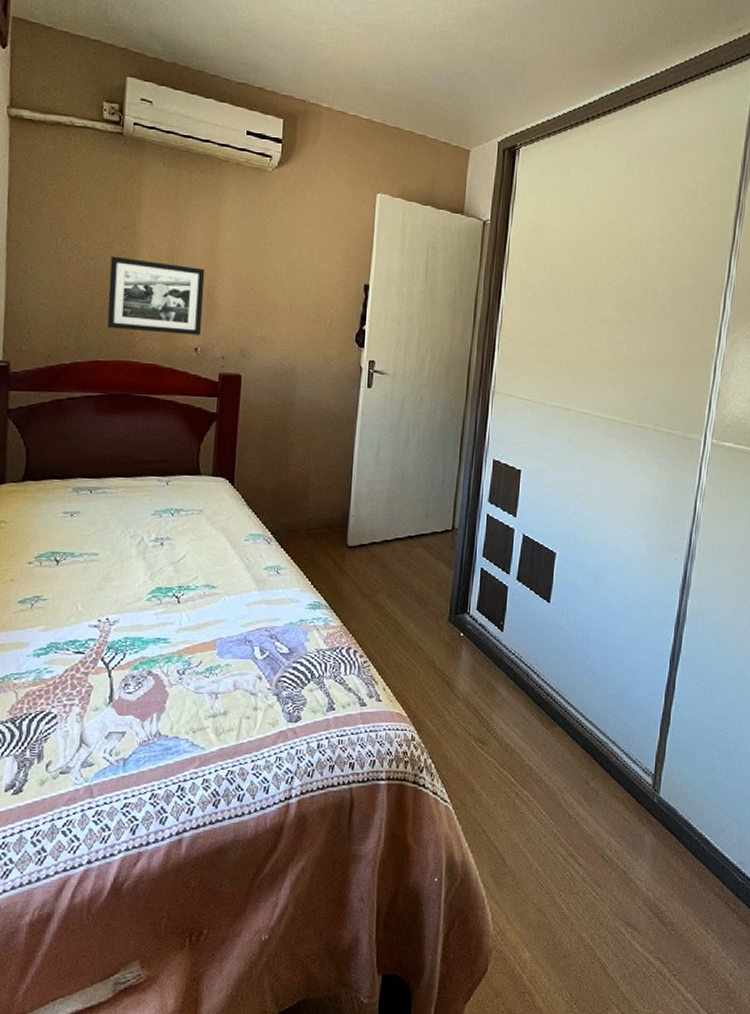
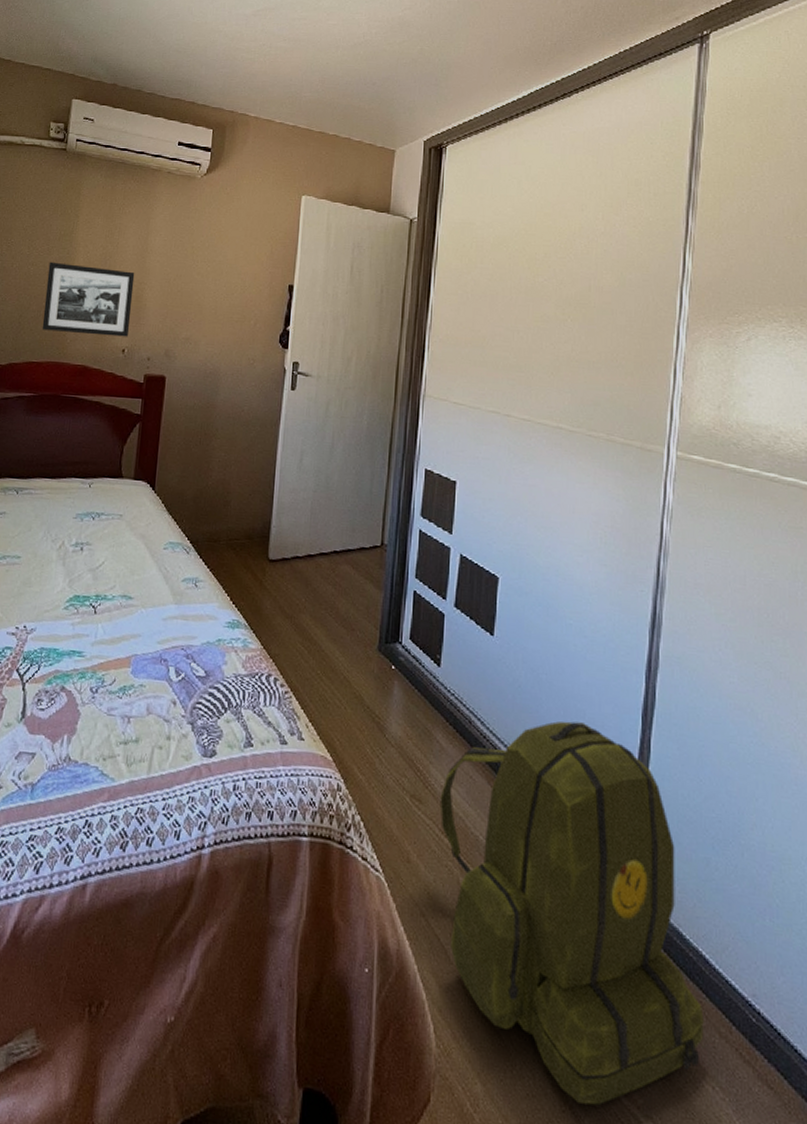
backpack: none [500,669,703,955] -> present [440,721,704,1106]

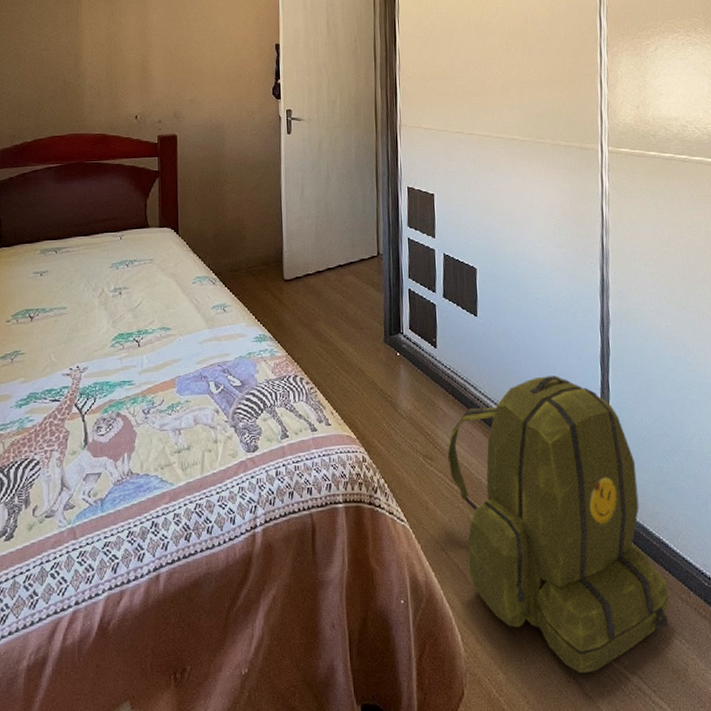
picture frame: present [42,261,135,337] -> none [59,45,140,107]

